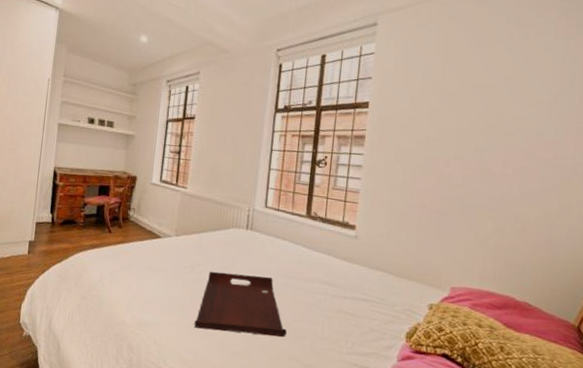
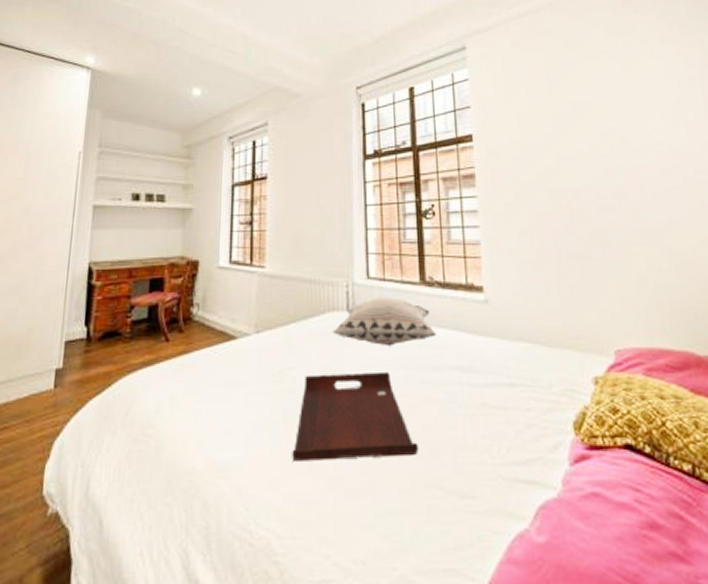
decorative pillow: none [233,222,313,260] -> present [332,297,436,346]

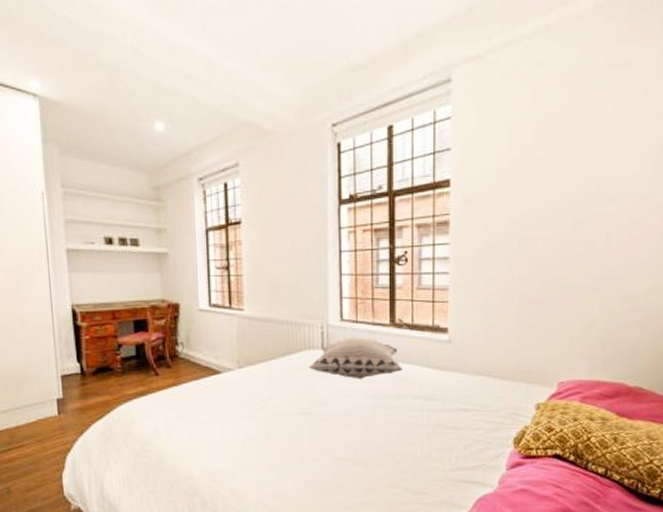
serving tray: present [292,371,418,461] -> none [275,399,382,469]

